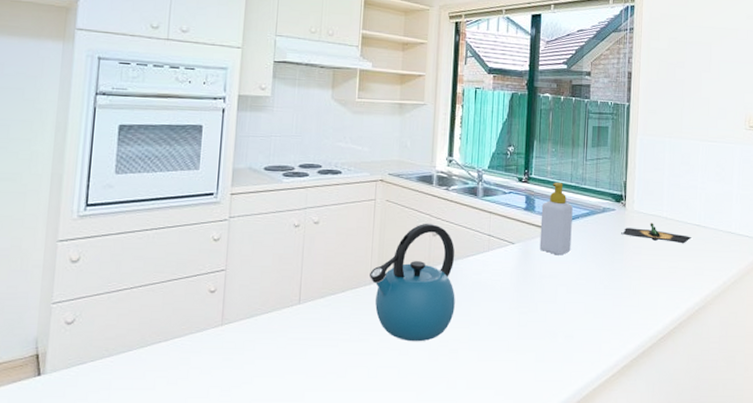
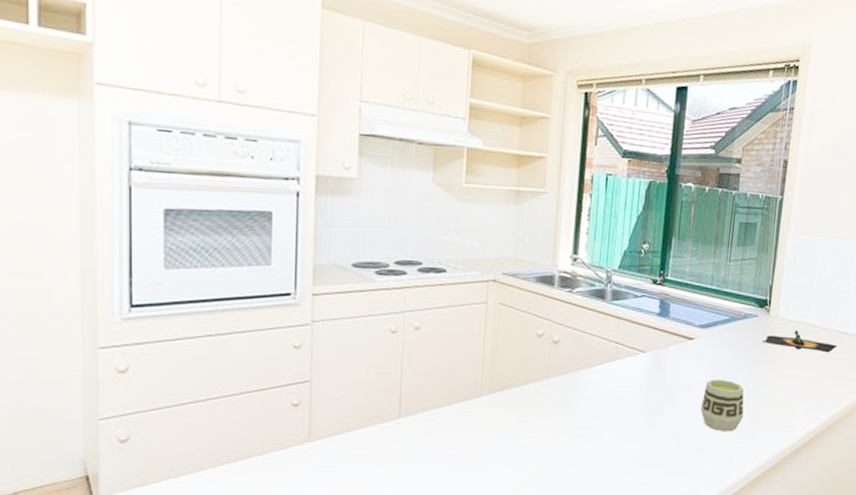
kettle: present [370,223,455,342] -> none [481,329,578,457]
soap bottle: present [539,183,573,256] -> none [672,285,712,365]
cup: none [567,268,609,320] -> present [700,379,744,432]

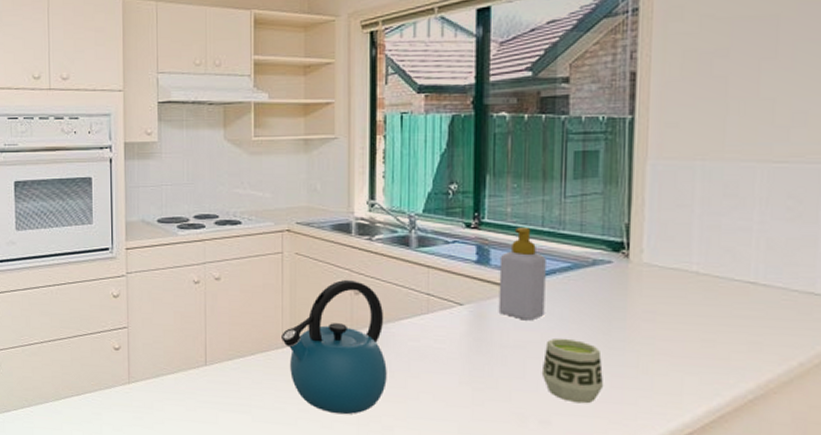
kettle: none [481,329,578,457] -> present [282,279,387,415]
soap bottle: none [672,285,712,365] -> present [498,228,546,321]
tequila: present [762,330,837,353] -> none [622,279,742,309]

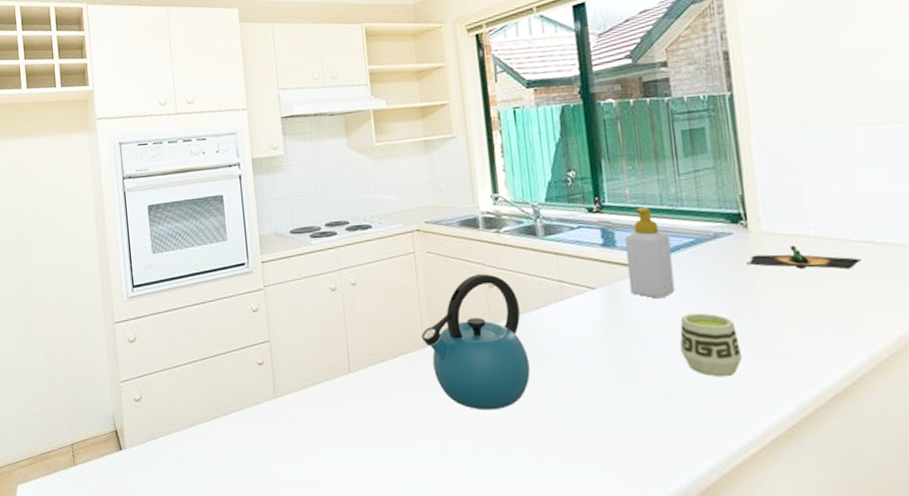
tequila: none [622,279,742,309] -> present [746,245,862,270]

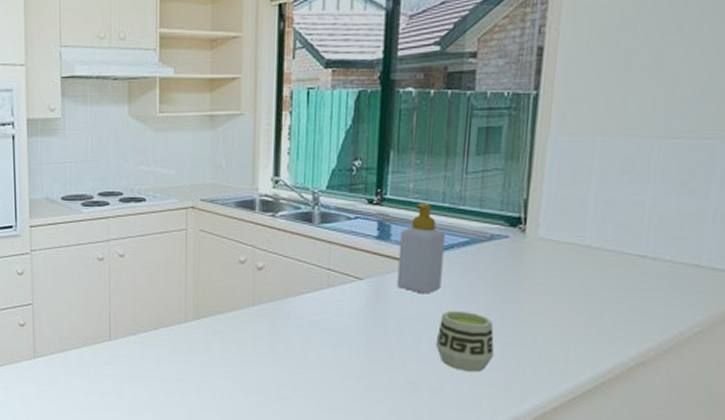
kettle: present [422,273,530,410] -> none [185,255,287,386]
tequila: present [746,245,862,270] -> none [516,253,630,281]

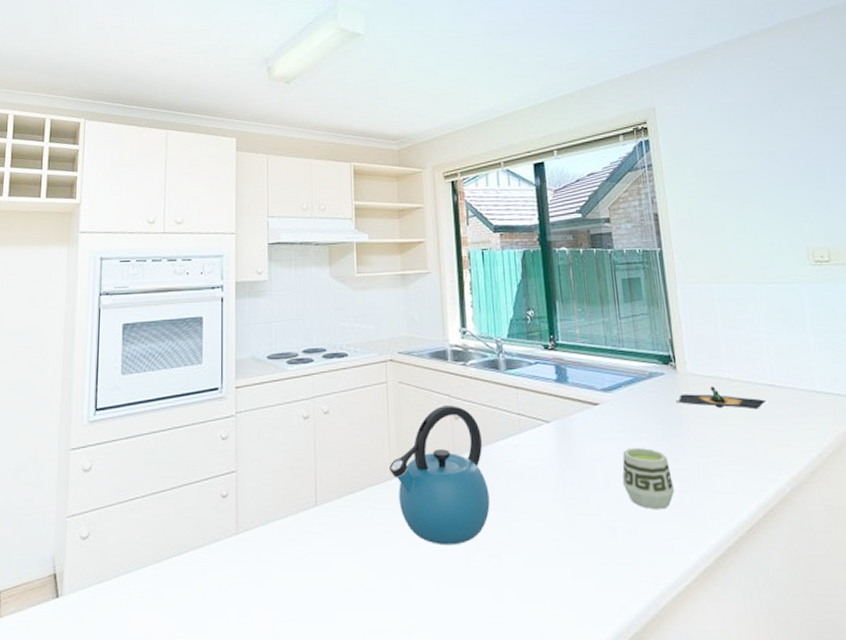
kettle: none [185,255,287,386] -> present [389,404,490,546]
soap bottle: present [397,204,445,294] -> none [575,347,618,433]
tequila: none [516,253,630,281] -> present [676,386,766,410]

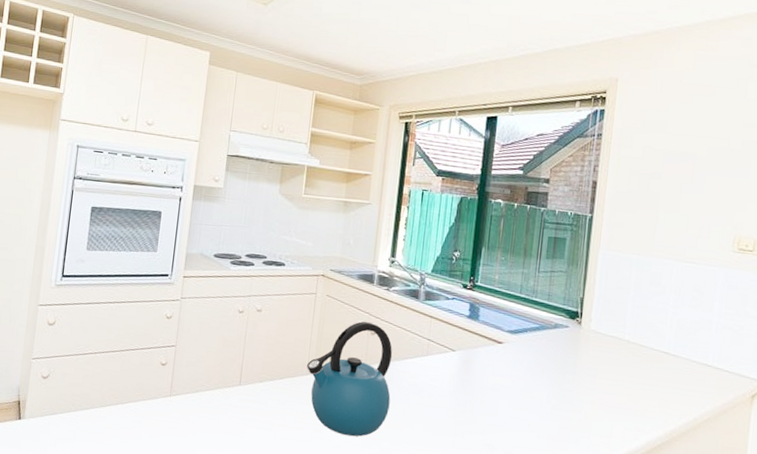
cup: present [622,447,675,510] -> none [509,384,556,440]
tequila: present [676,386,766,410] -> none [574,344,658,371]

